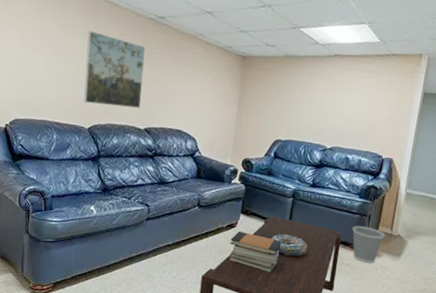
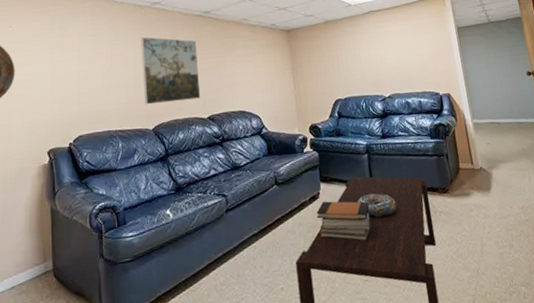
wastebasket: present [352,226,385,264] -> none [433,166,468,206]

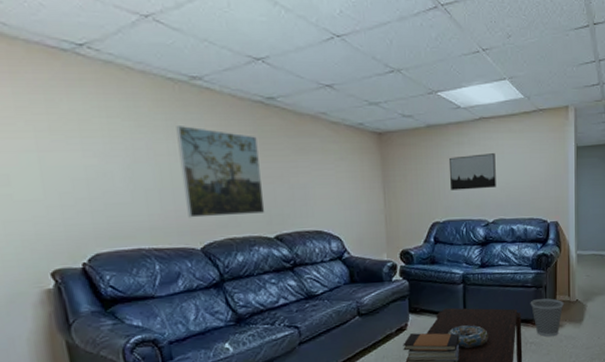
wall art: none [345,39,389,72] -> present [448,153,496,190]
wastebasket: none [433,166,468,206] -> present [530,298,564,337]

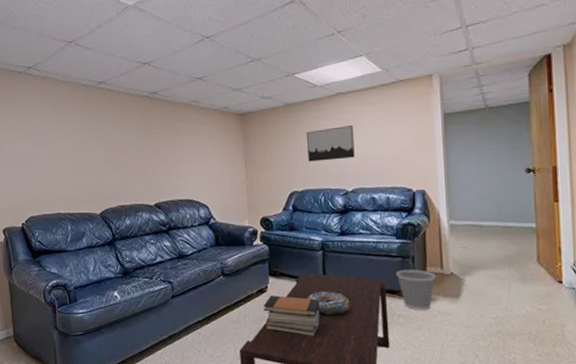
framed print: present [176,126,265,218] -> none [86,119,148,190]

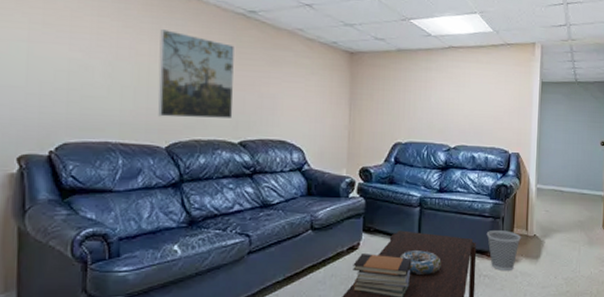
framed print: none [86,119,148,190] -> present [158,29,234,119]
wall art: present [306,125,355,162] -> none [415,80,462,115]

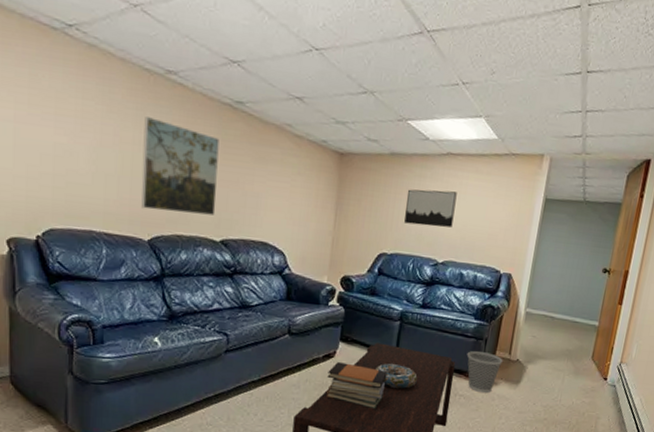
wall art: none [415,80,462,115] -> present [404,189,457,228]

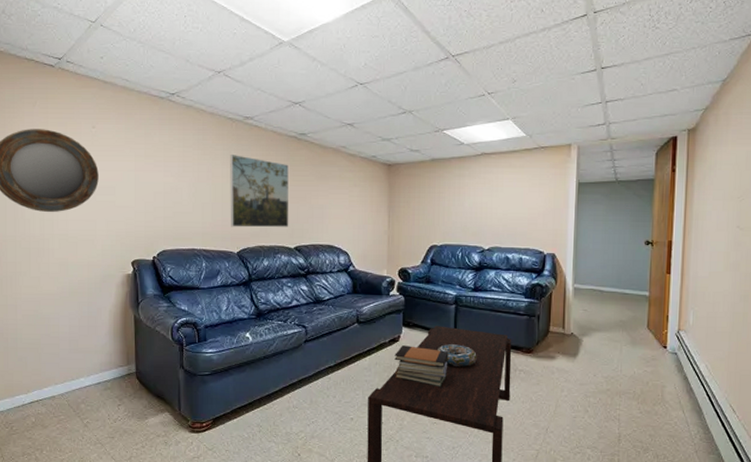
wall art: present [404,189,457,228] -> none [449,186,495,218]
wastebasket: present [466,351,503,394] -> none [521,328,558,368]

